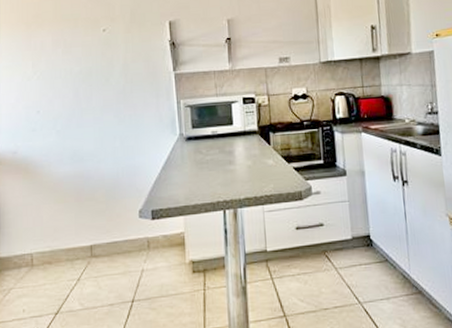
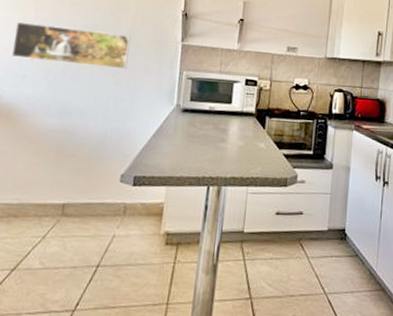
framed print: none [18,74,126,113] -> present [11,21,131,70]

